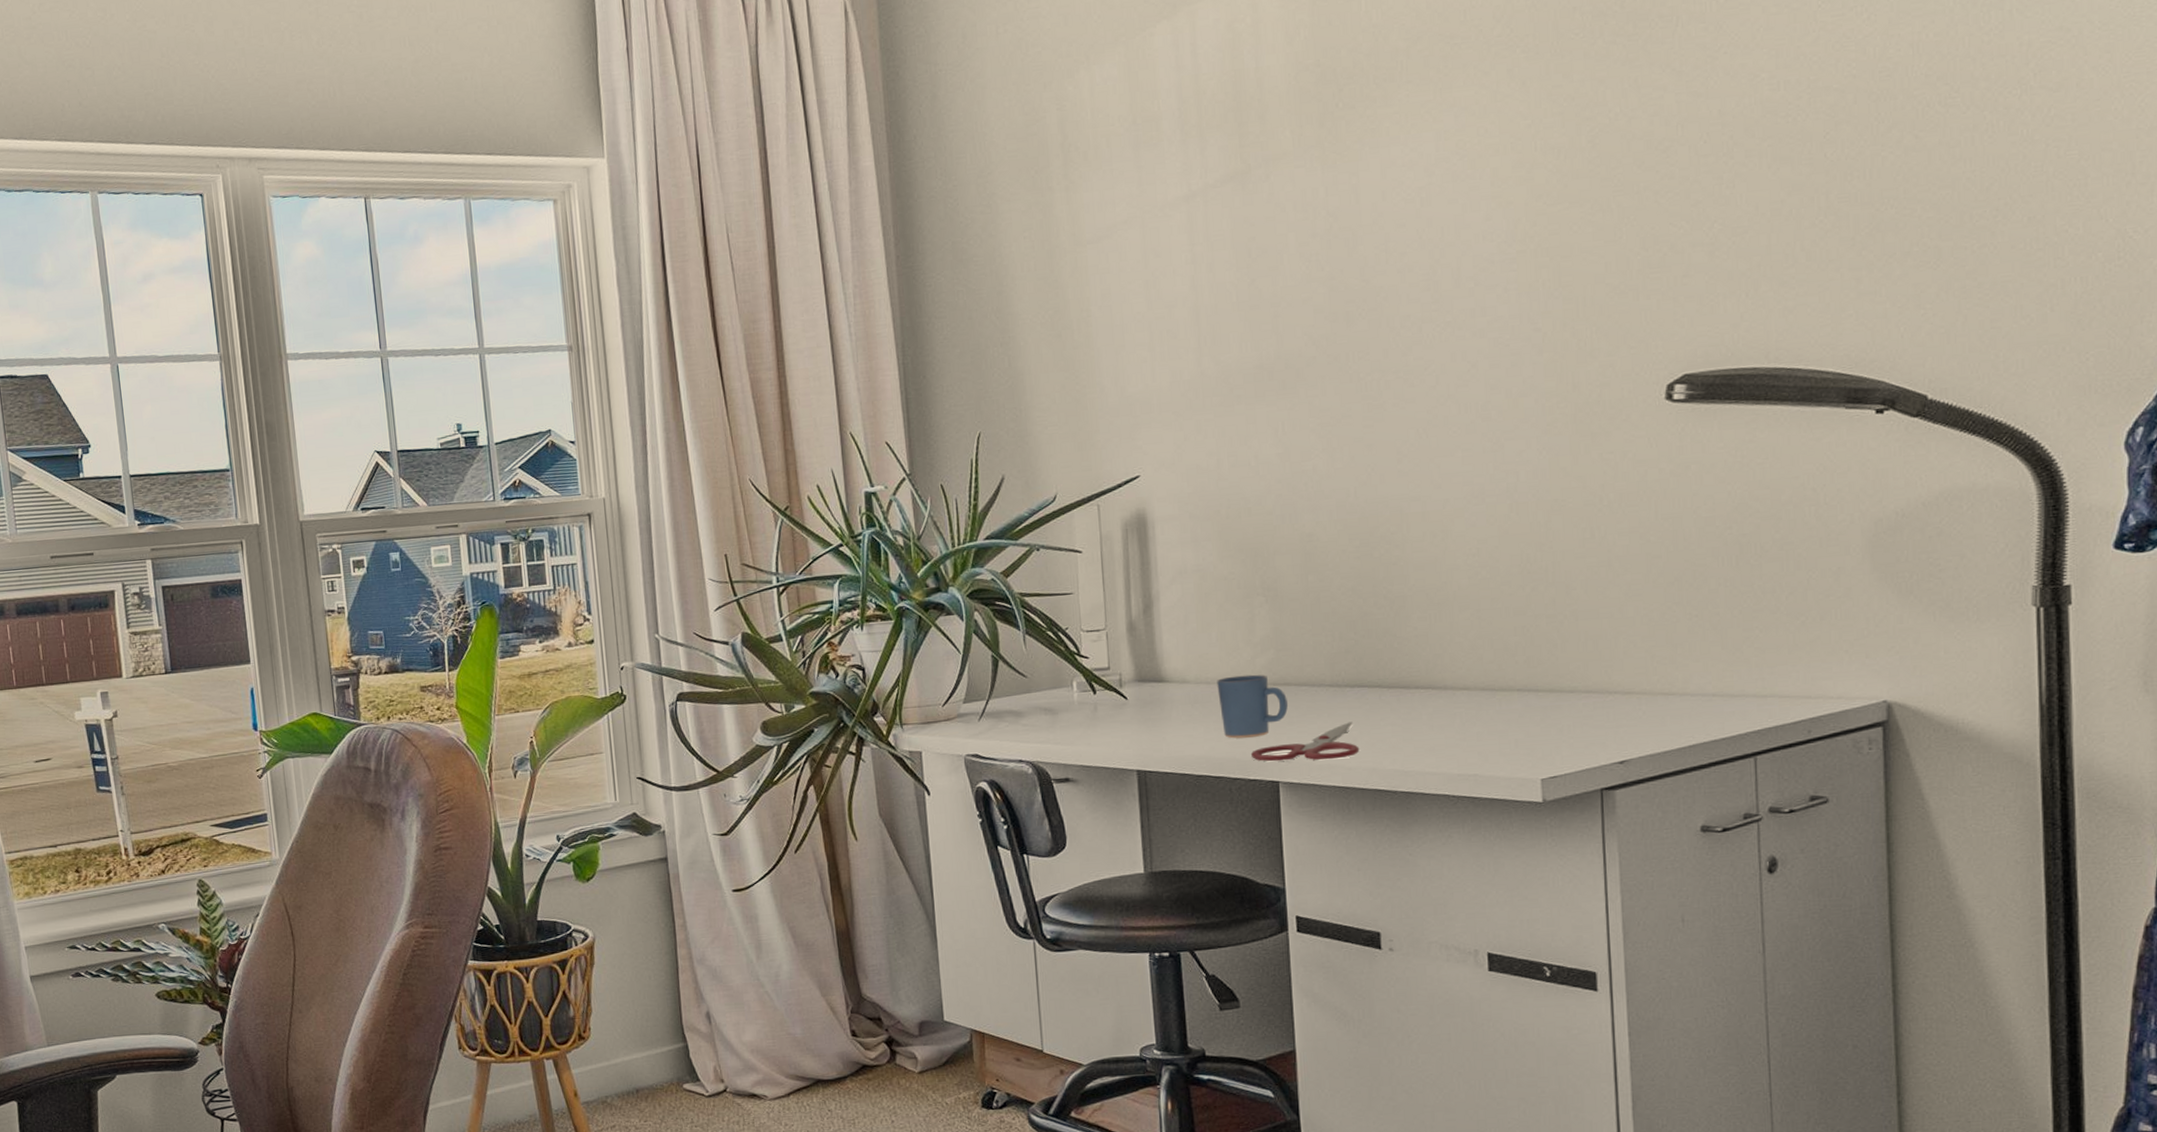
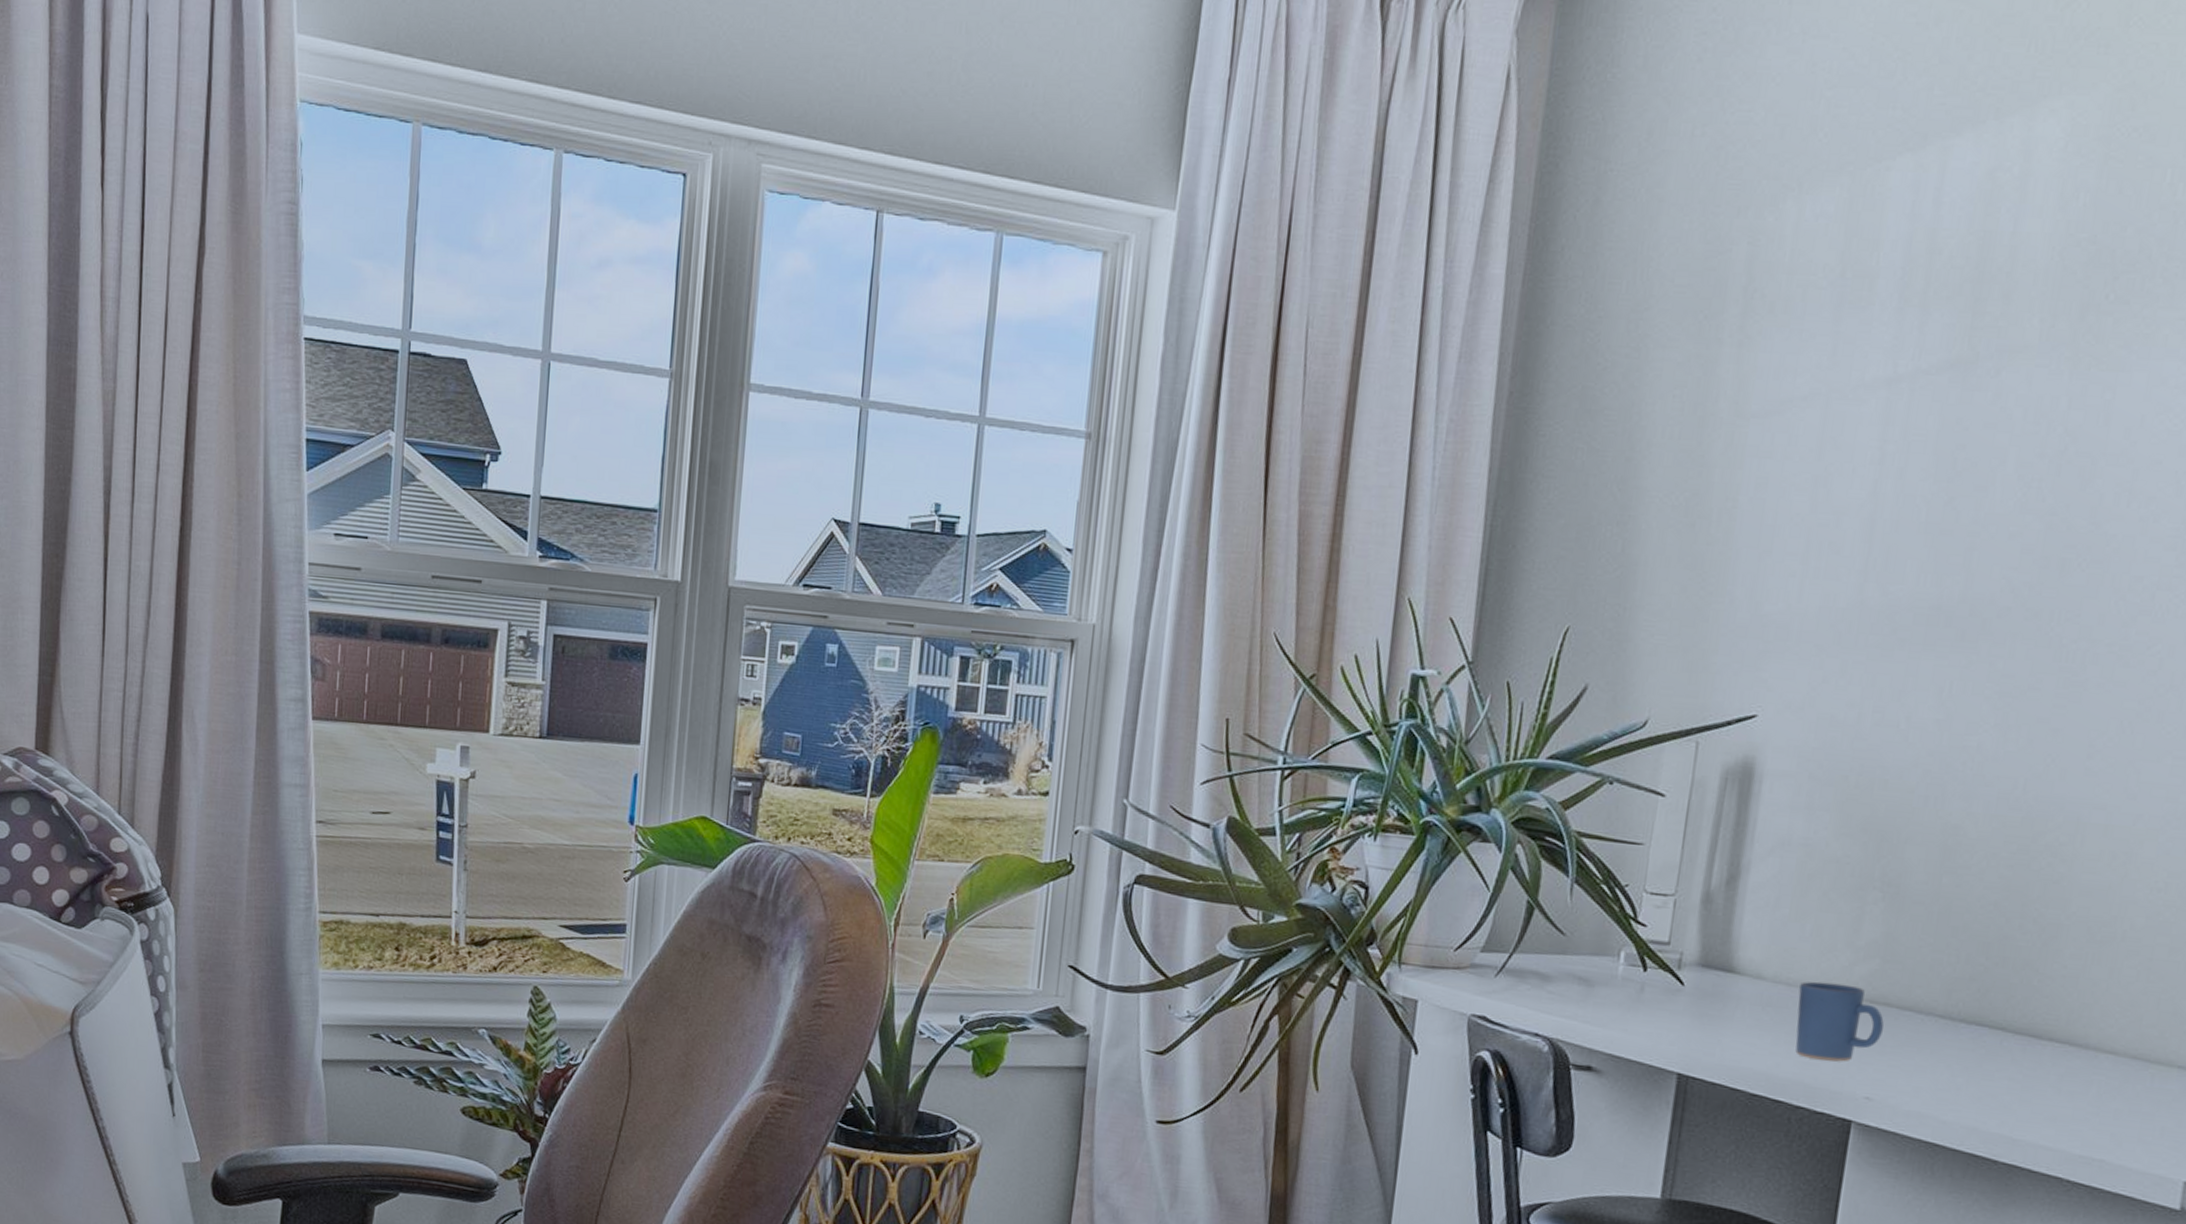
scissors: present [1250,721,1360,762] -> none [1823,1065,1962,1108]

